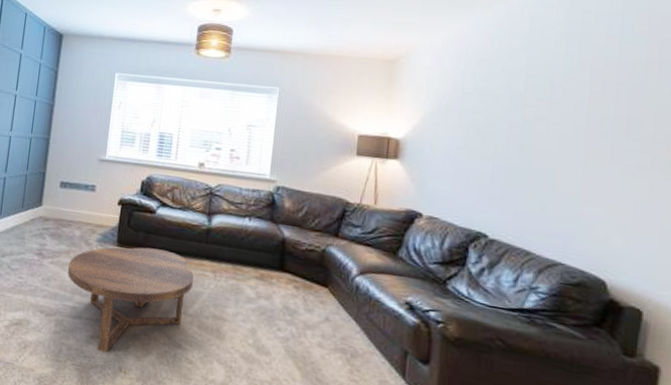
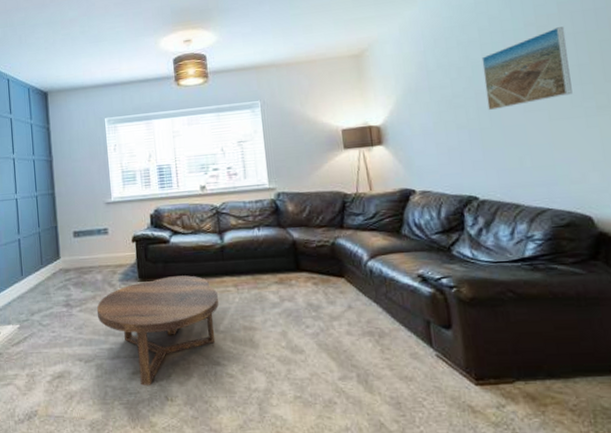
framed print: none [519,74,622,149] -> present [481,27,573,111]

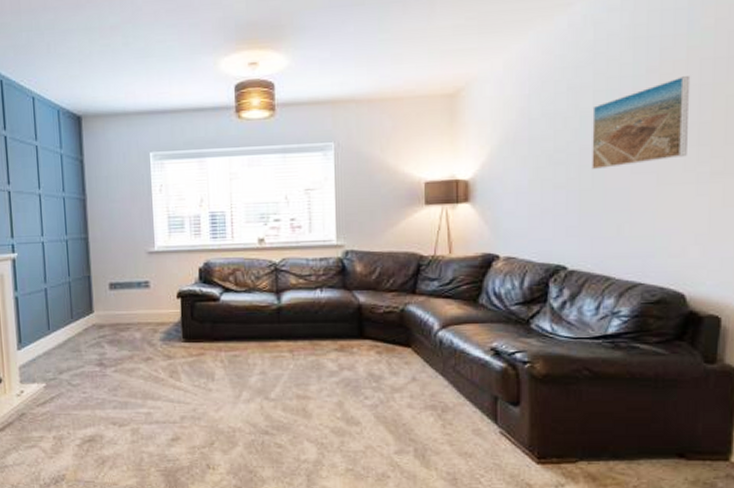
coffee table: present [96,275,219,386] -> none [134,338,272,453]

